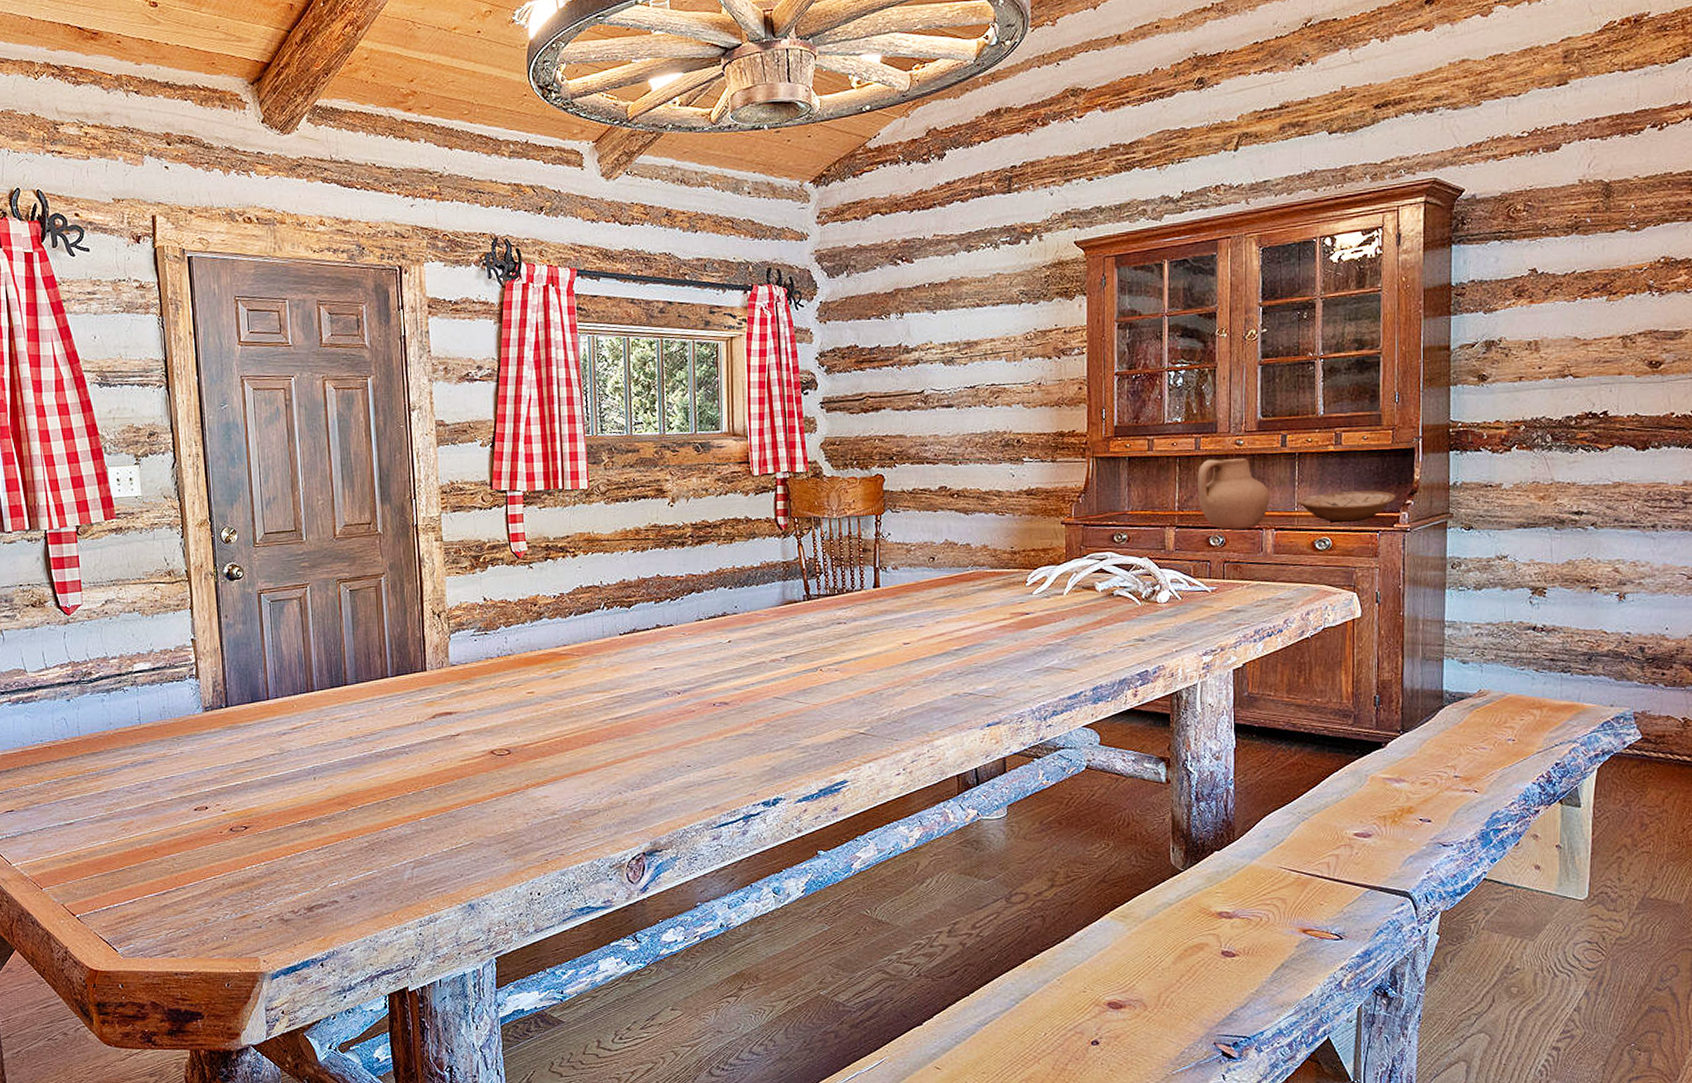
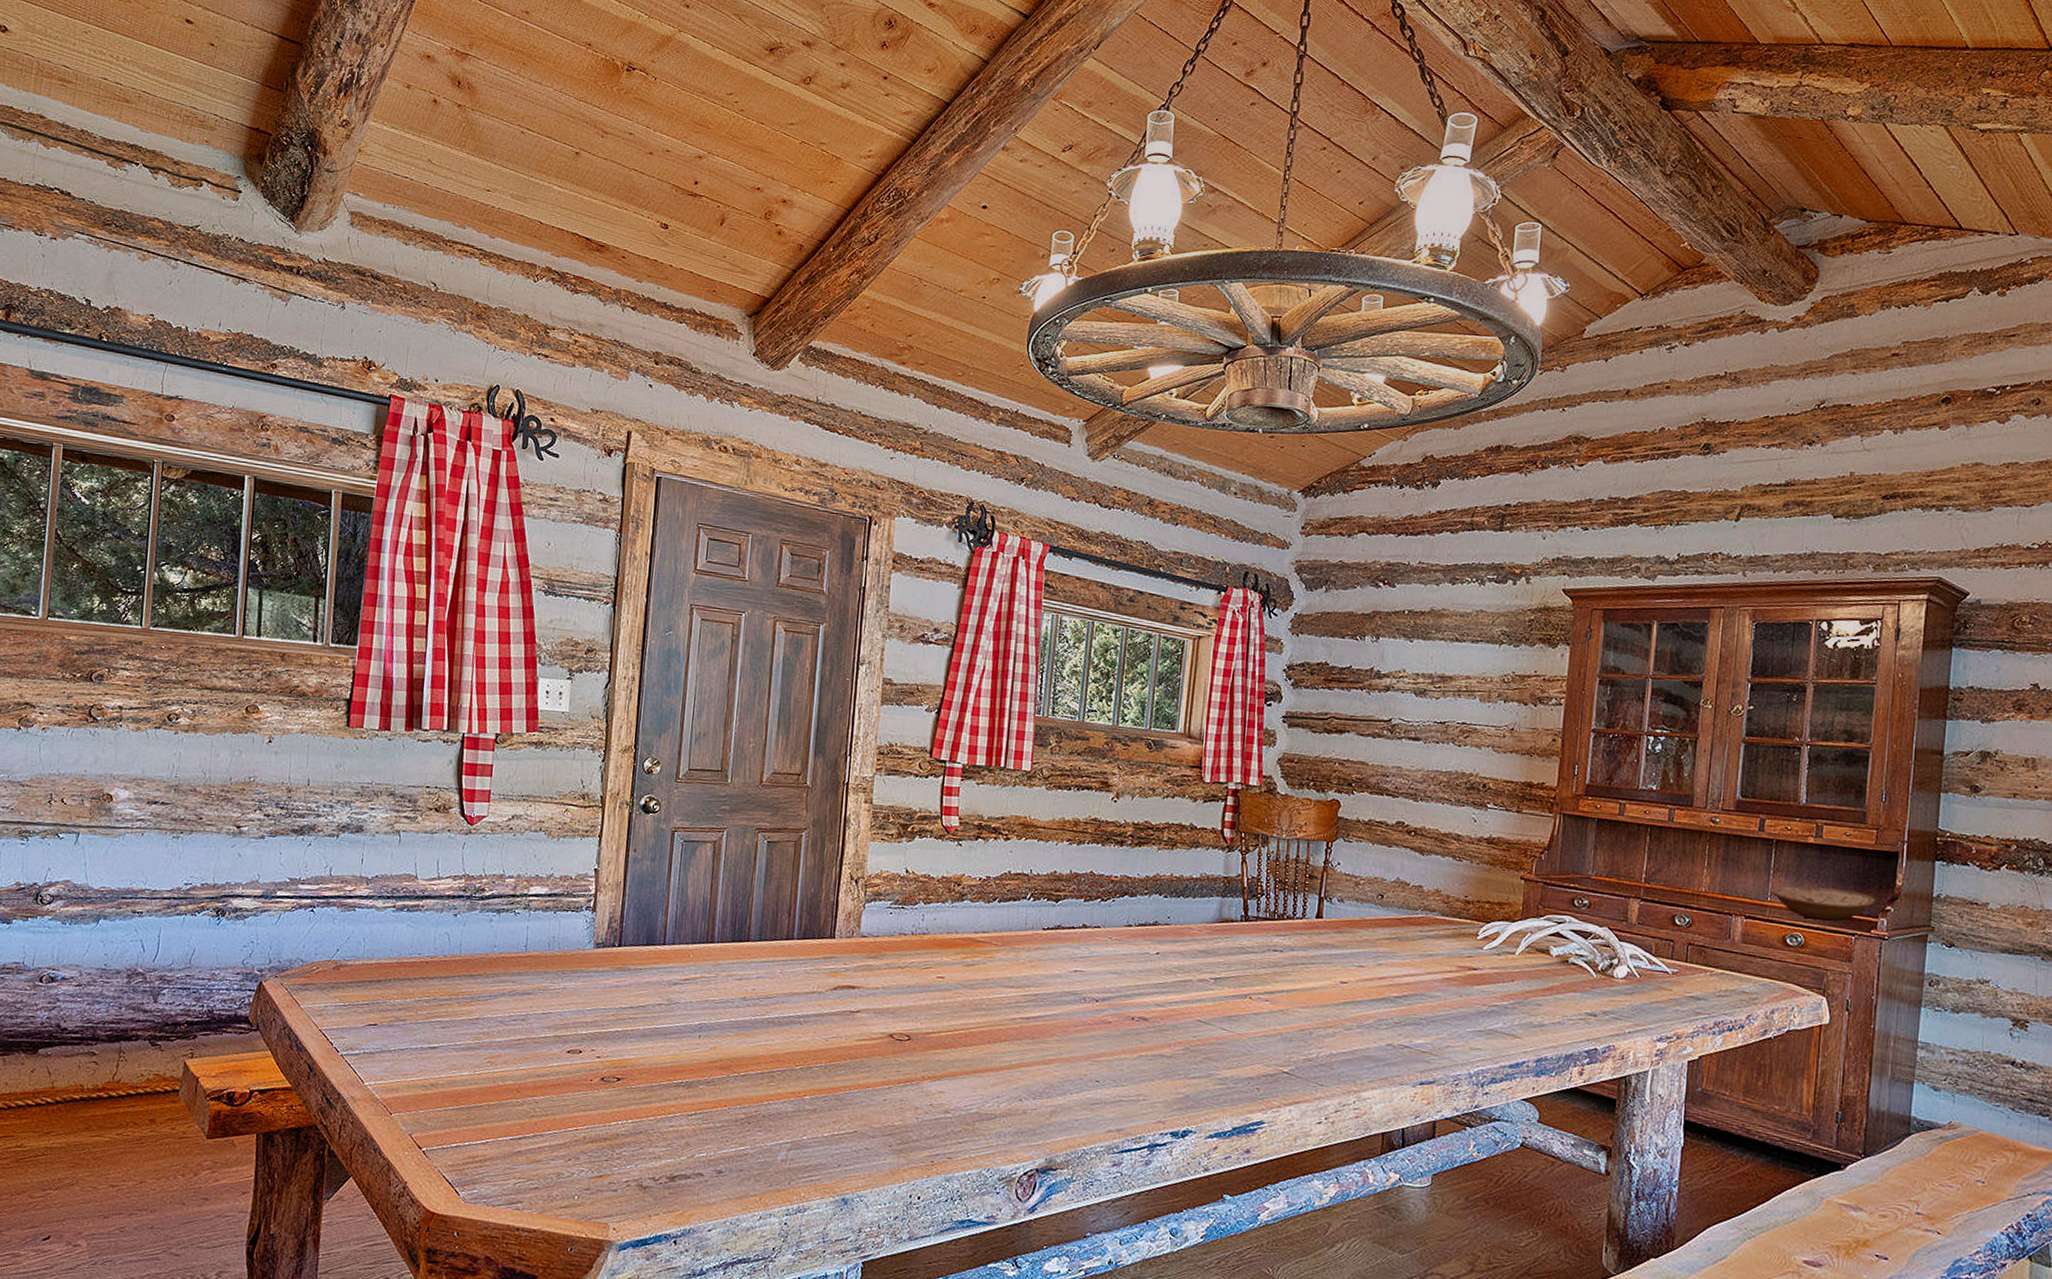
ceramic pitcher: present [1197,458,1270,530] -> none [1666,833,1743,912]

